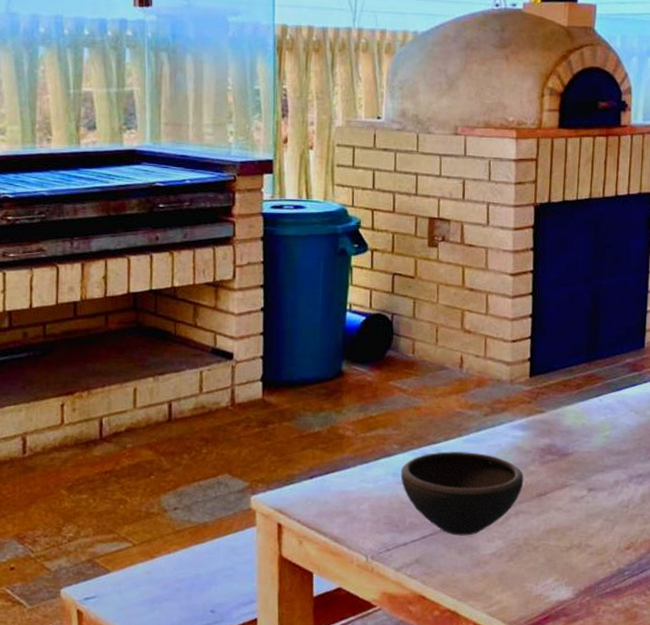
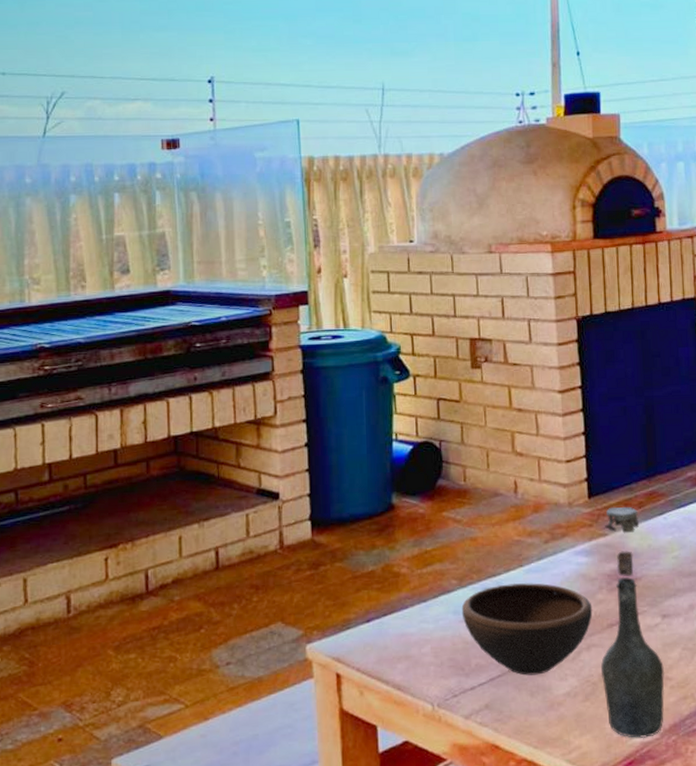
bottle: none [526,386,585,597] -> present [601,506,665,738]

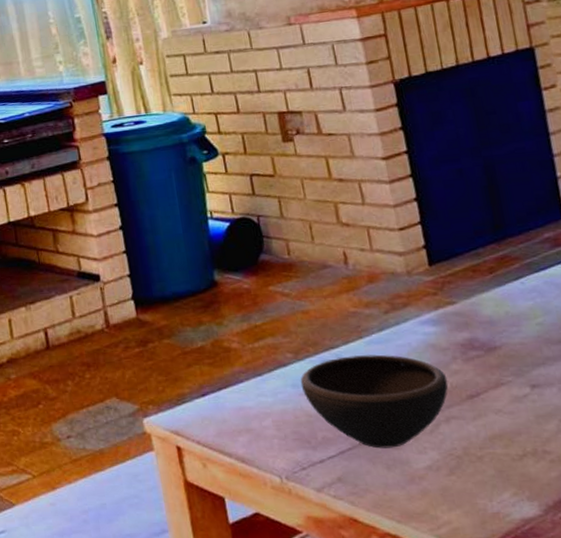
bottle: present [601,506,665,738] -> none [451,272,546,515]

